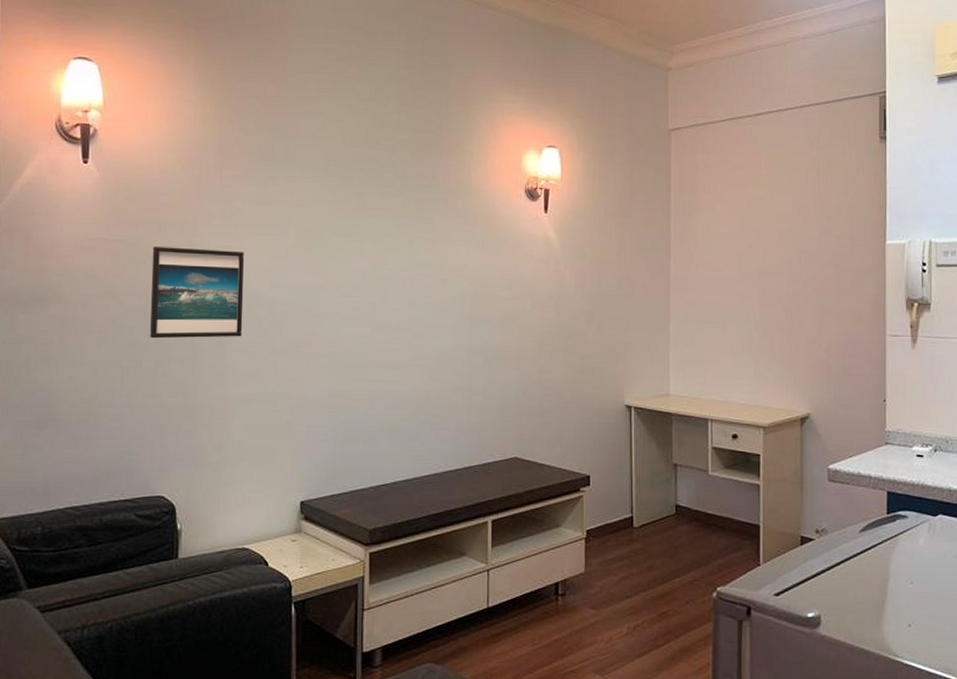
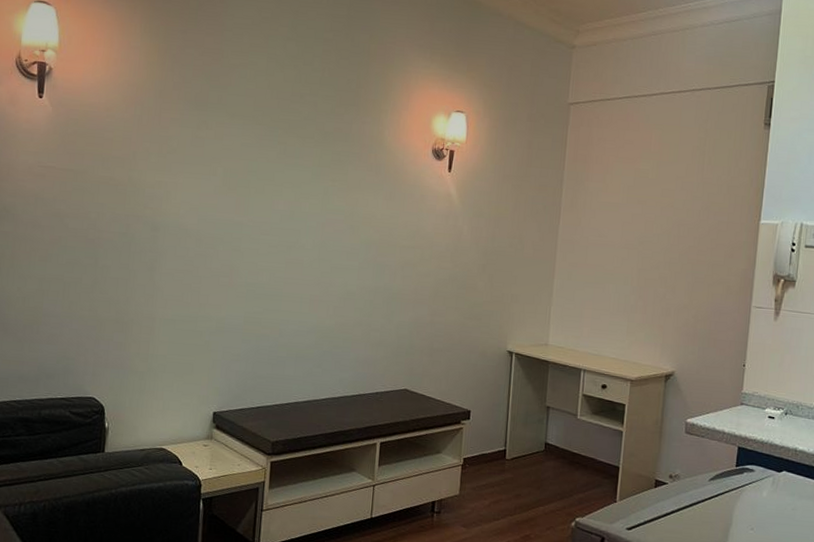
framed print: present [150,247,244,339] -> none [90,177,176,264]

